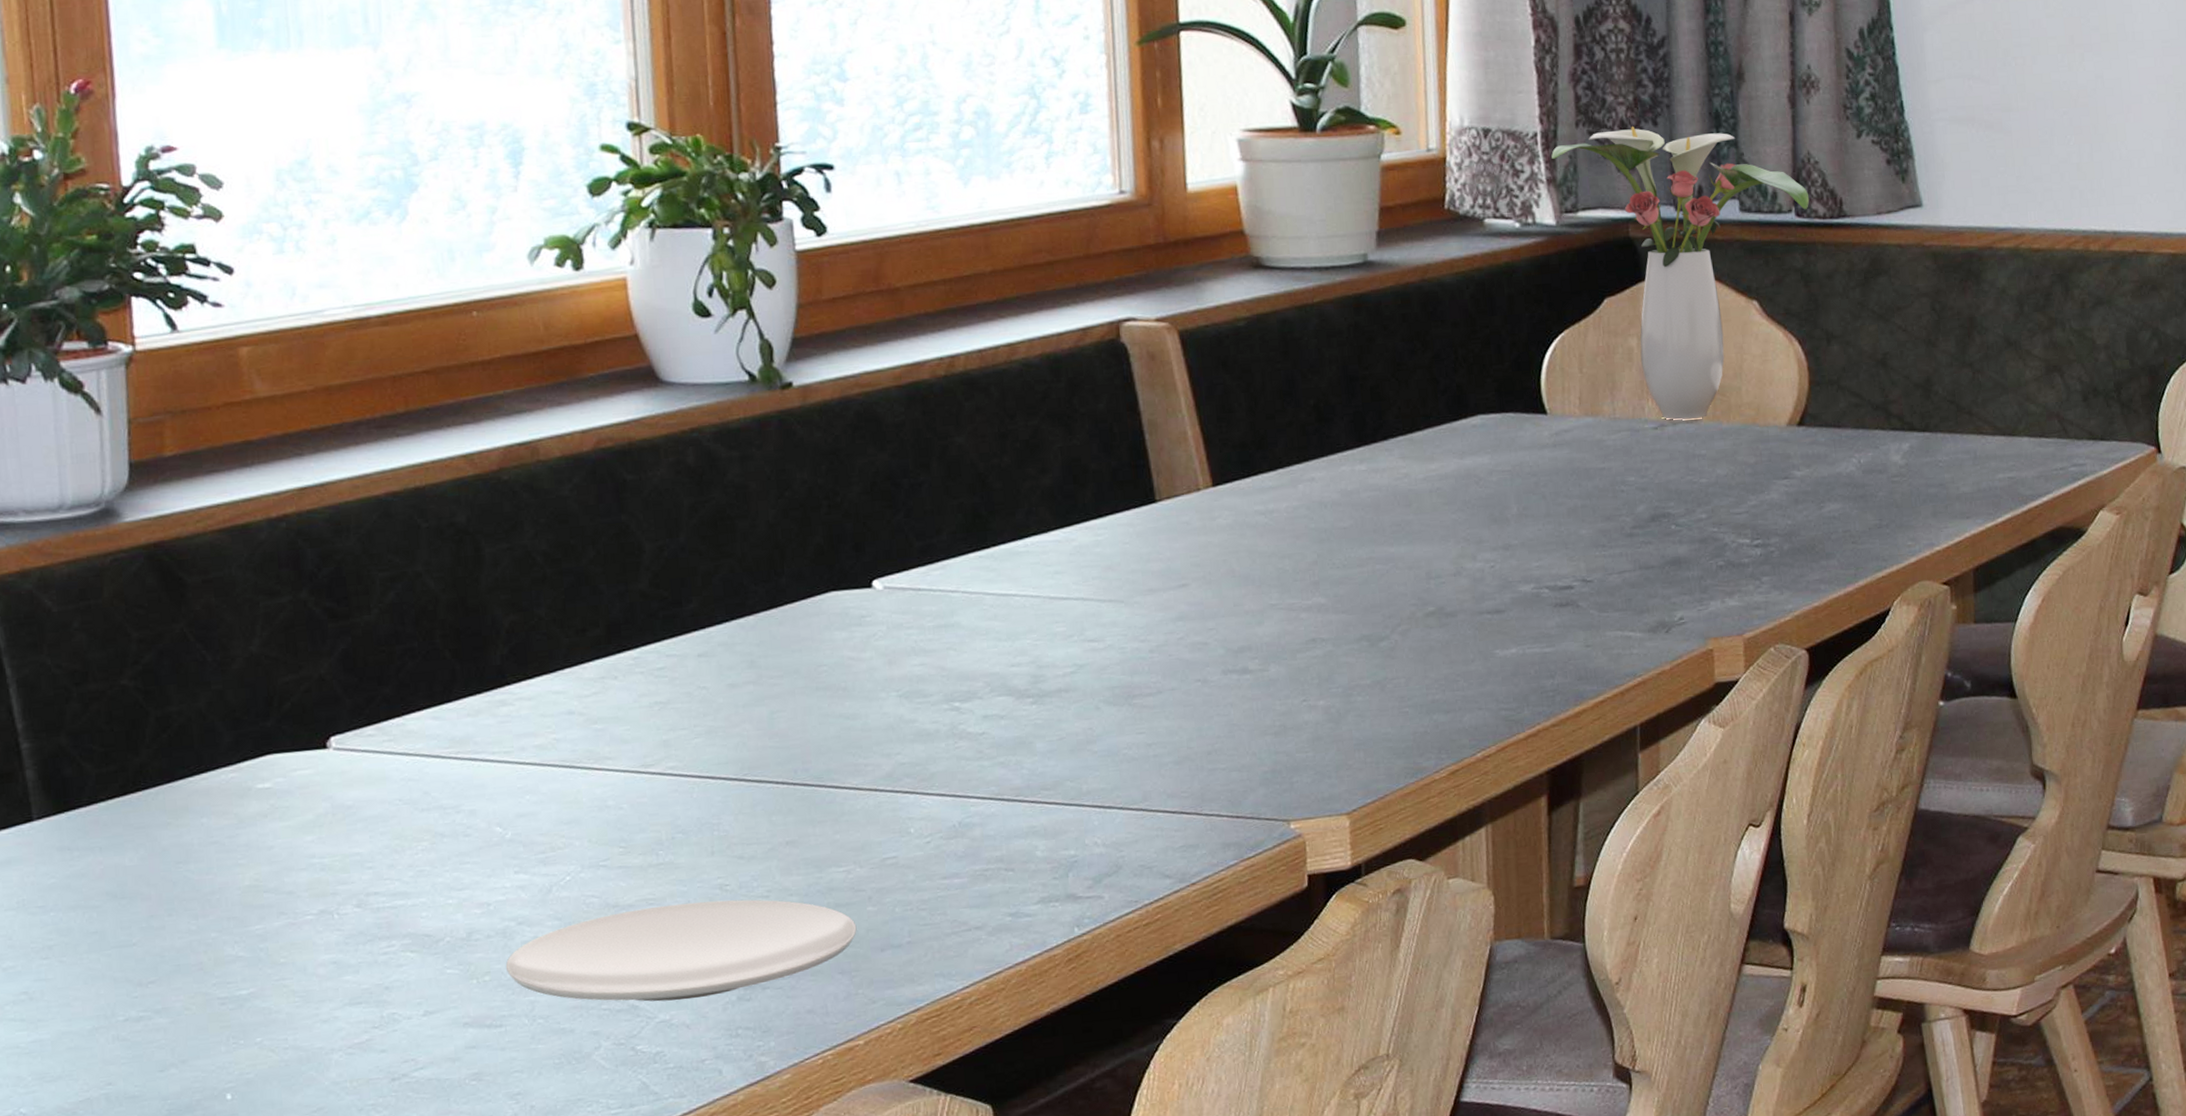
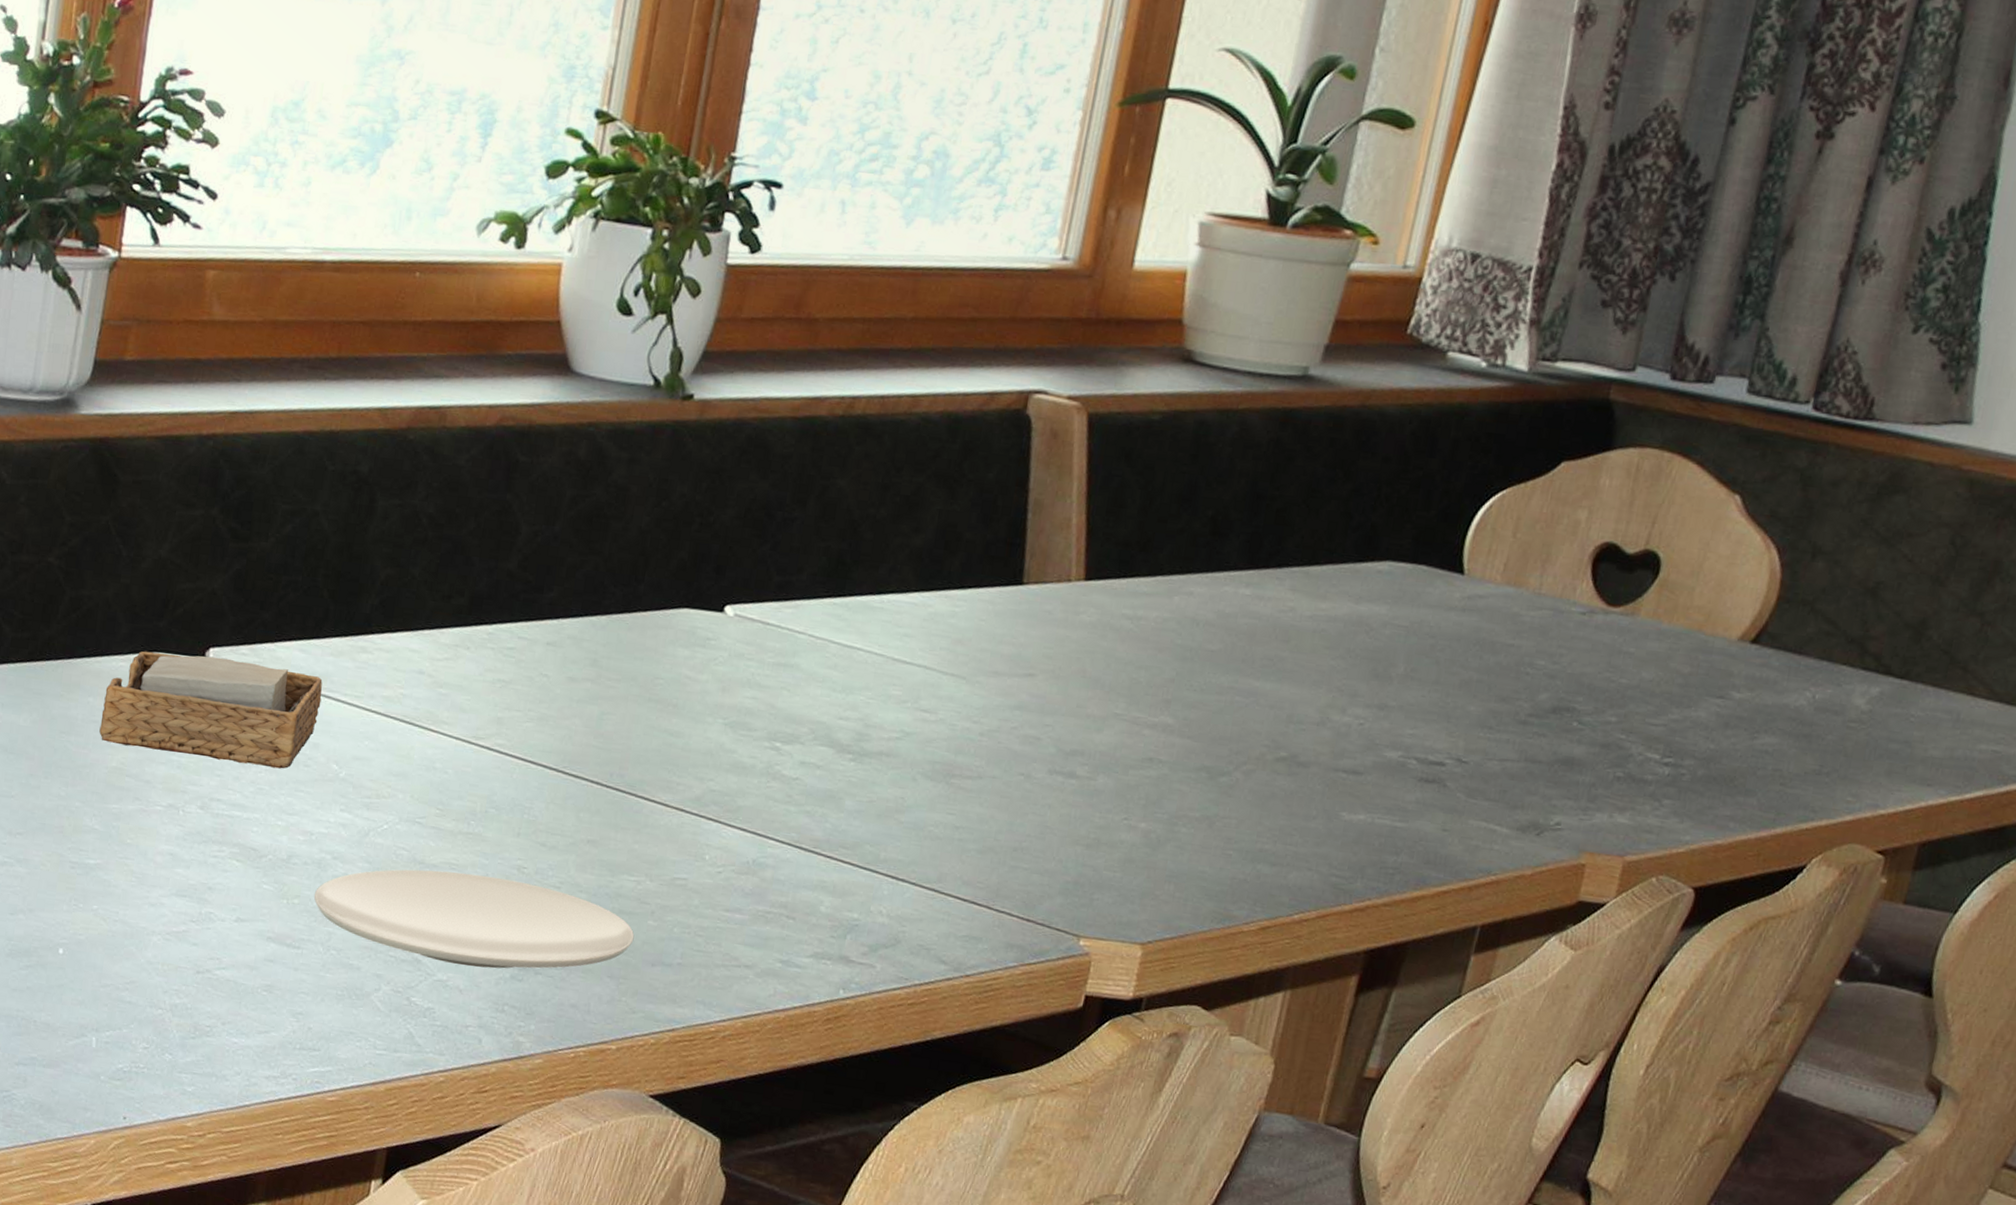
napkin holder: none [219,741,469,862] -> present [99,651,323,769]
flower arrangement: present [1551,125,1810,420] -> none [1542,276,1836,613]

